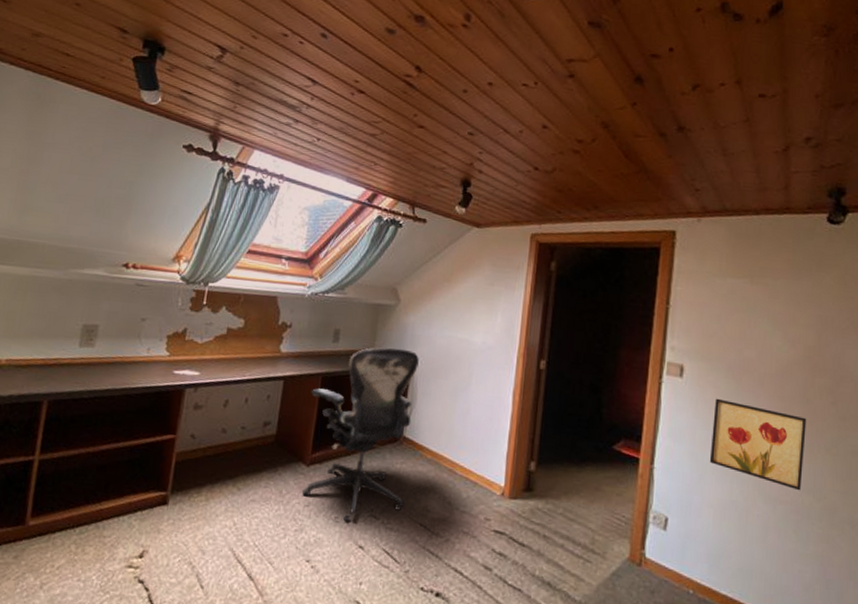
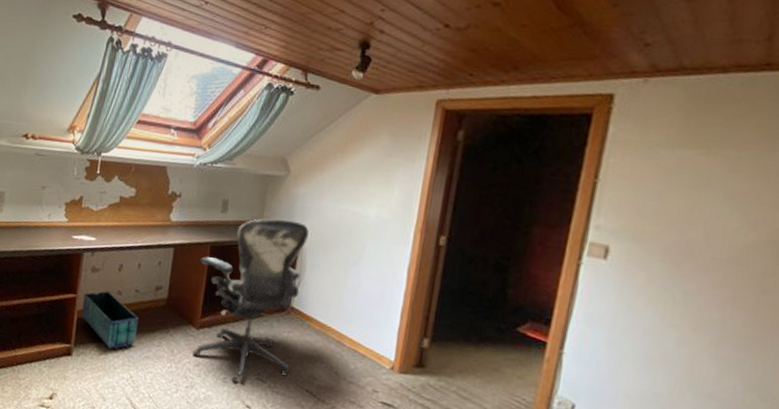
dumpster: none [180,429,245,495] -> present [81,291,139,350]
wall art: present [709,398,807,491] -> none [630,283,761,389]

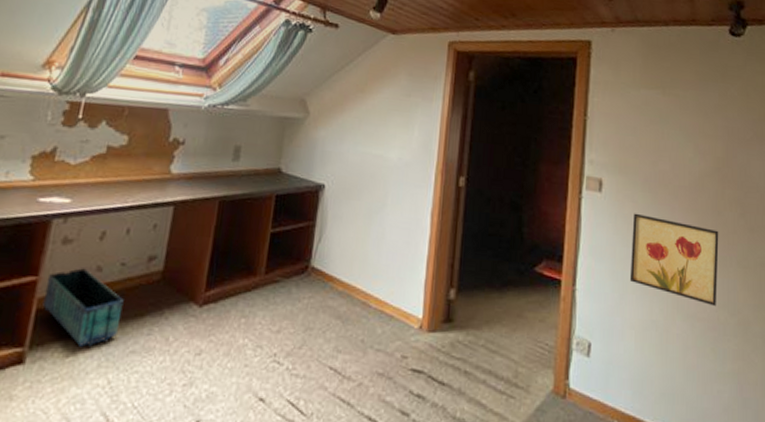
office chair: present [192,219,309,382] -> none [193,165,330,369]
wall art: none [630,283,761,389] -> present [629,213,719,307]

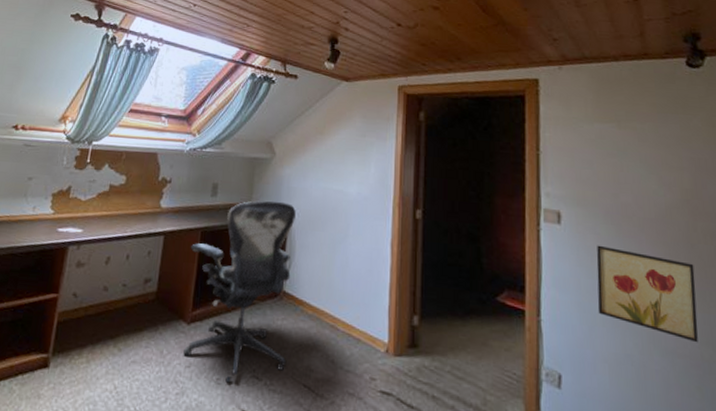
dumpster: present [42,268,124,347] -> none [62,287,126,356]
office chair: none [193,165,330,369] -> present [183,200,296,383]

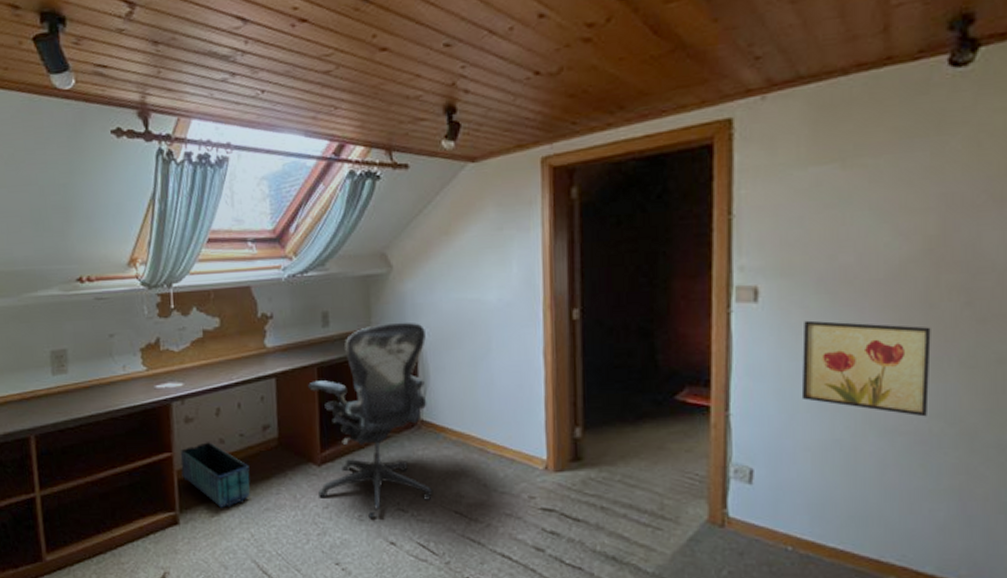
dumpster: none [62,287,126,356] -> present [180,442,250,508]

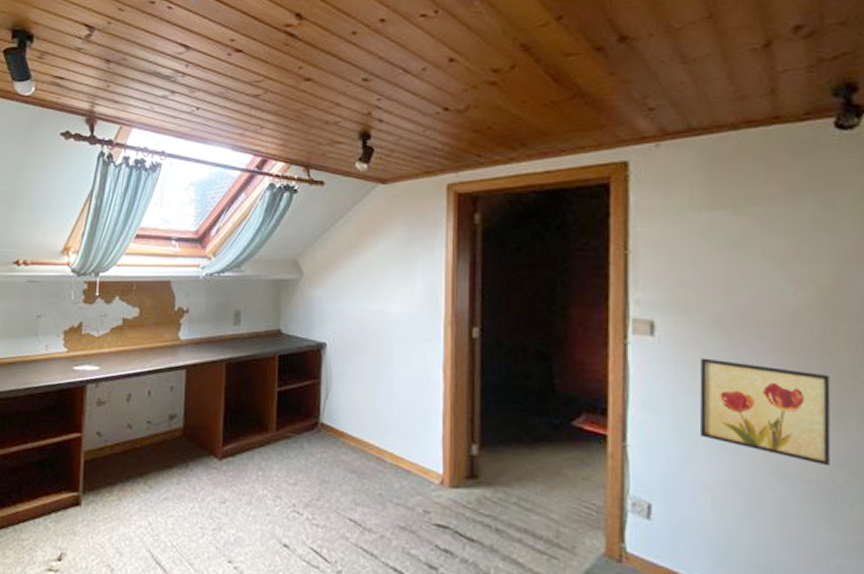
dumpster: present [180,442,250,508] -> none [88,426,153,494]
office chair: present [307,322,434,518] -> none [215,326,330,518]

